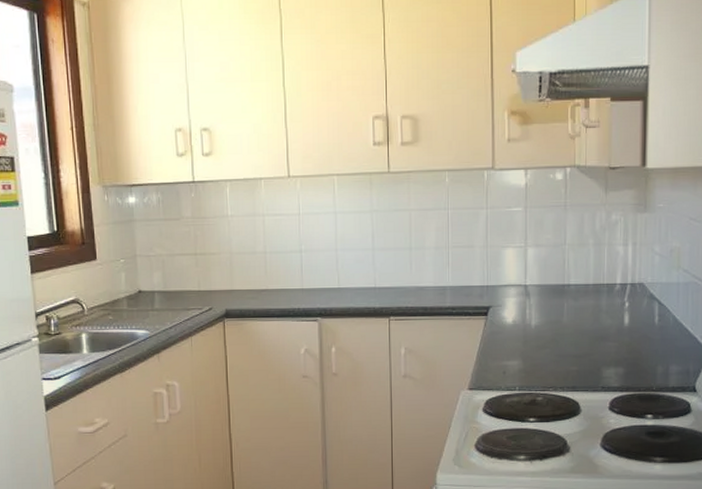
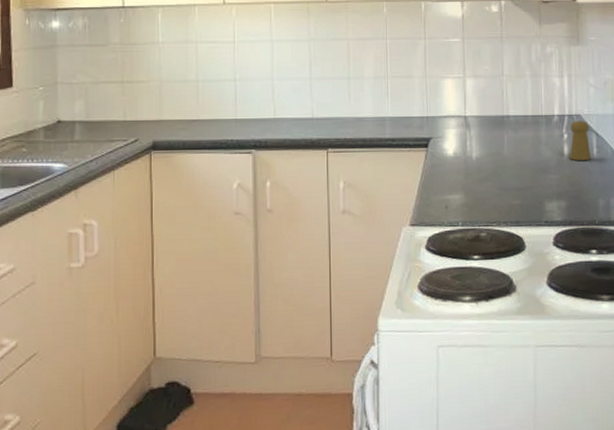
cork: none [630,289,653,329] -> present [569,121,592,161]

